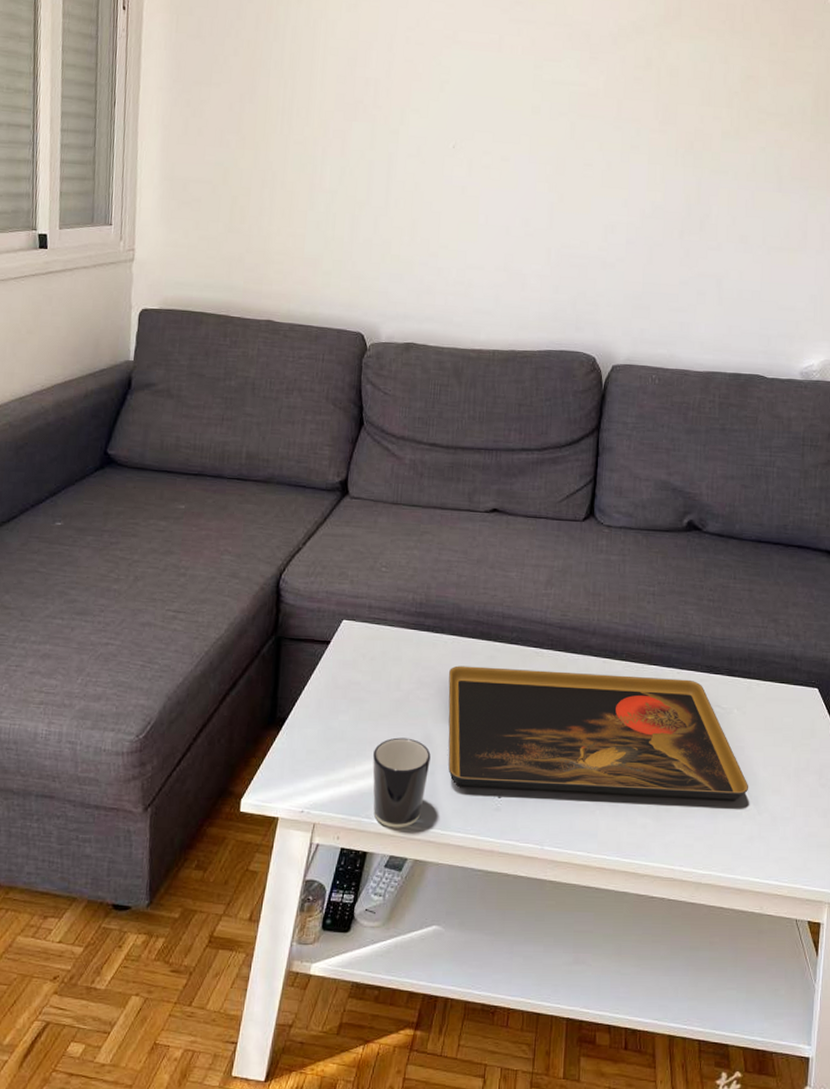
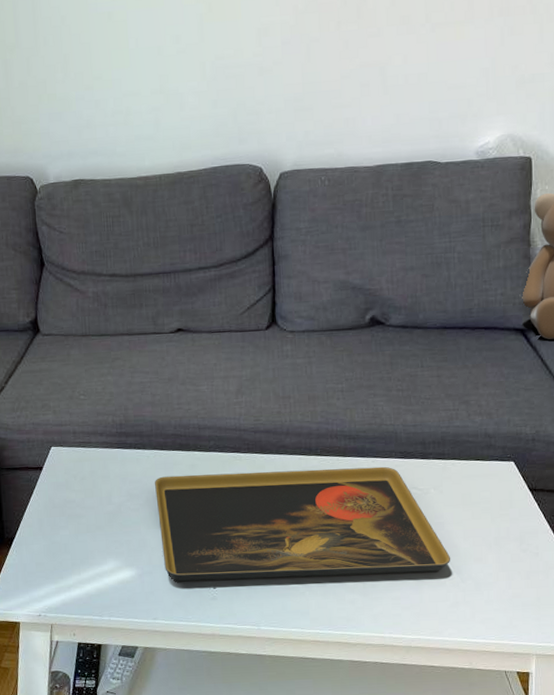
mug: present [372,737,431,828] -> none [94,544,148,623]

